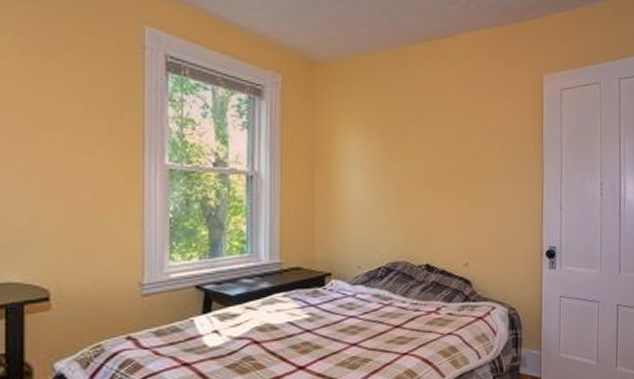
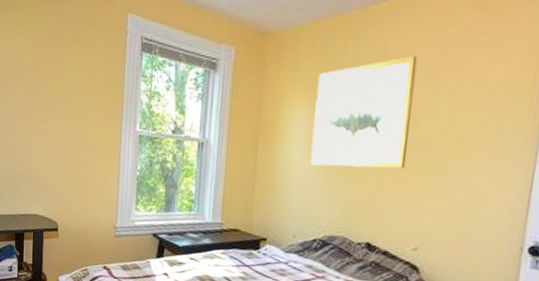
wall art: none [368,93,452,194] -> present [310,56,418,169]

